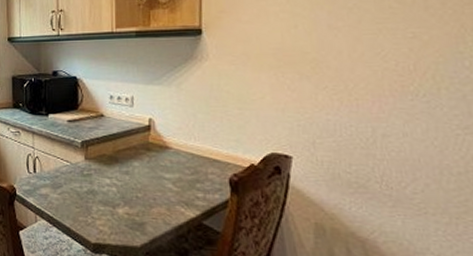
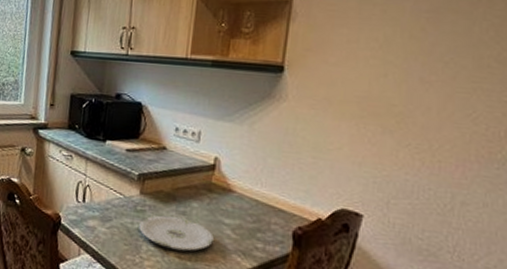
plate: none [88,177,157,208] -> present [139,215,214,252]

